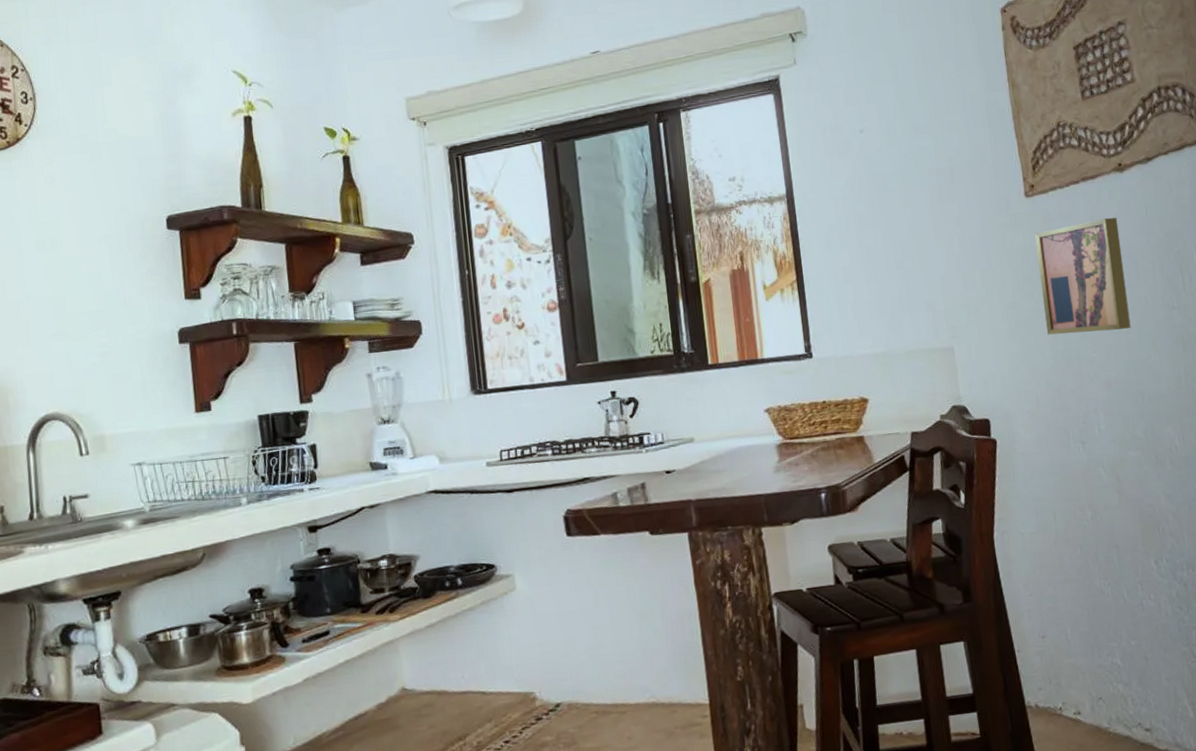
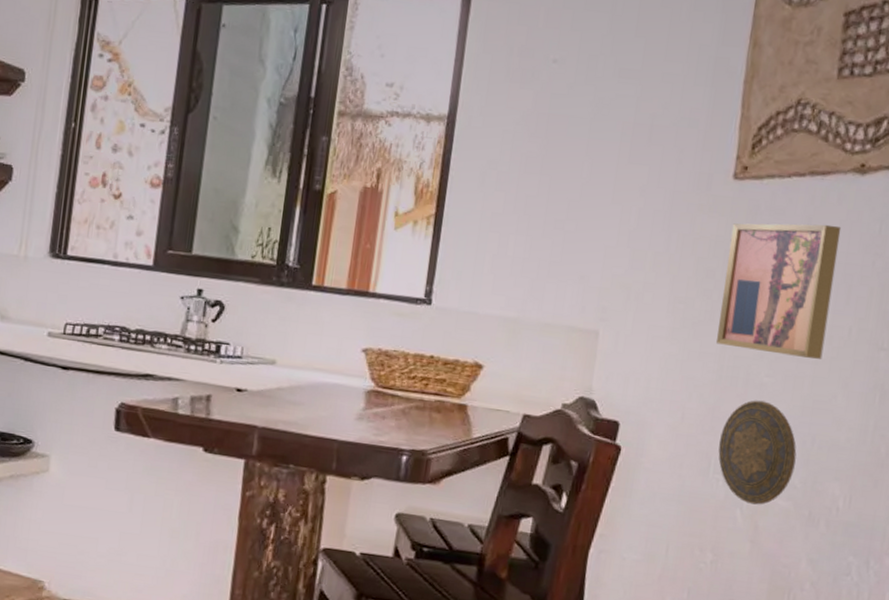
decorative plate: none [1071,373,1135,461] -> present [718,400,797,505]

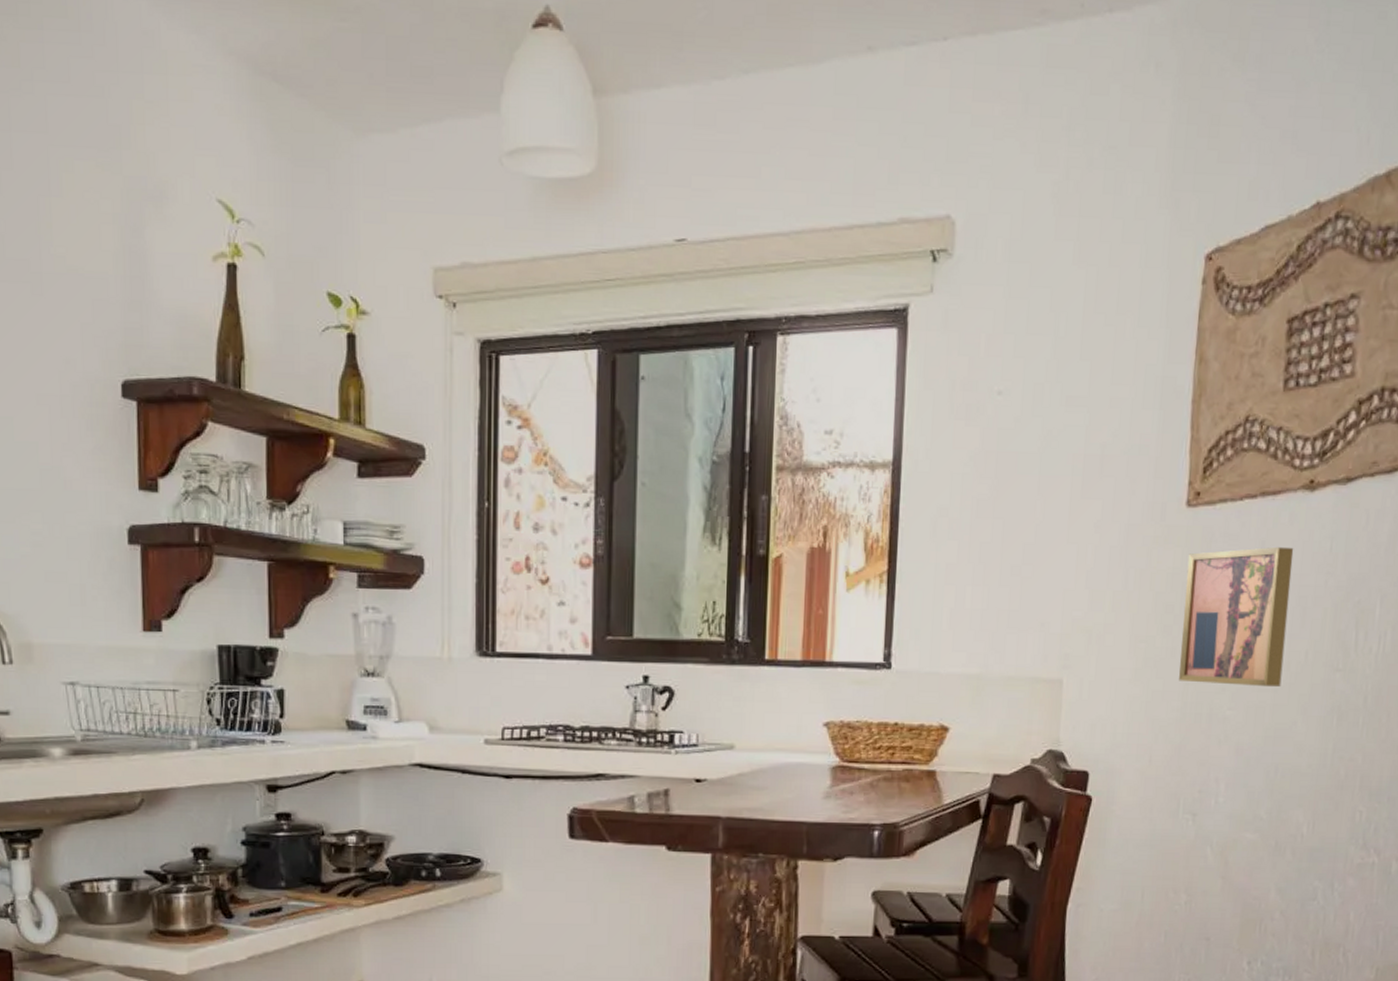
decorative plate: present [718,400,797,505] -> none [1186,735,1261,840]

